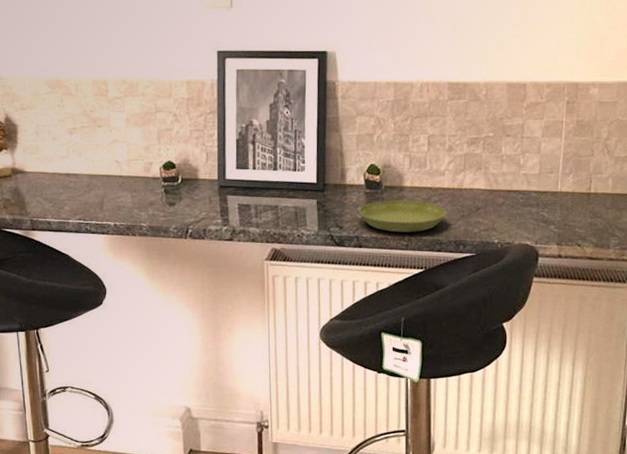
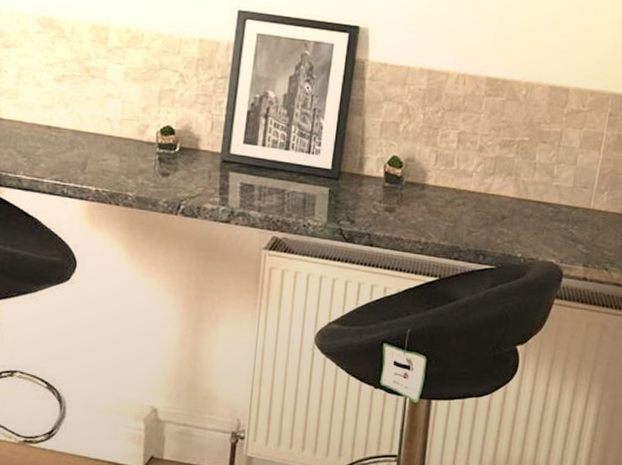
saucer: present [358,200,446,233] -> none [373,197,469,236]

